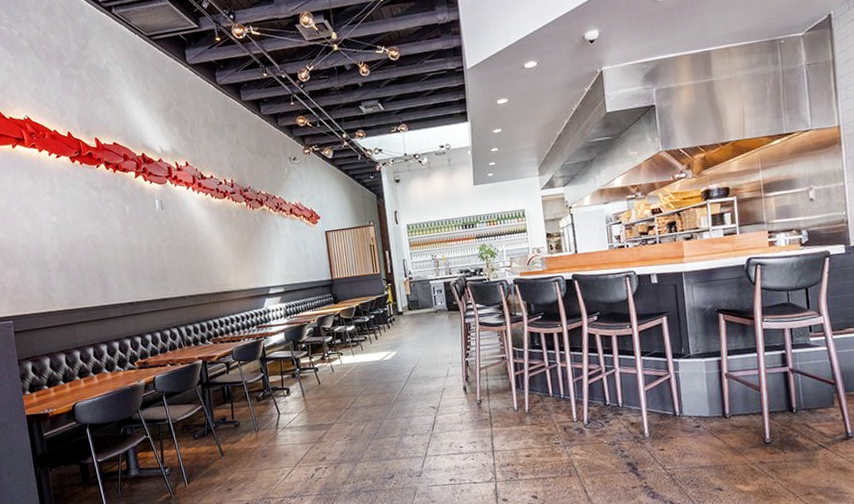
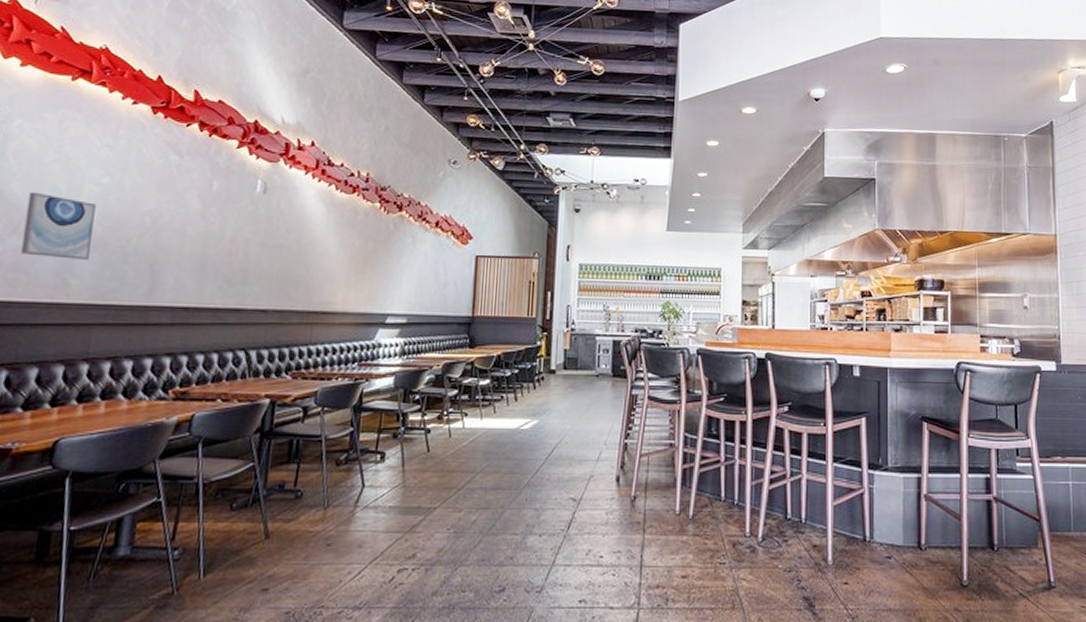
wall art: none [9,235,59,281] -> present [20,191,96,260]

